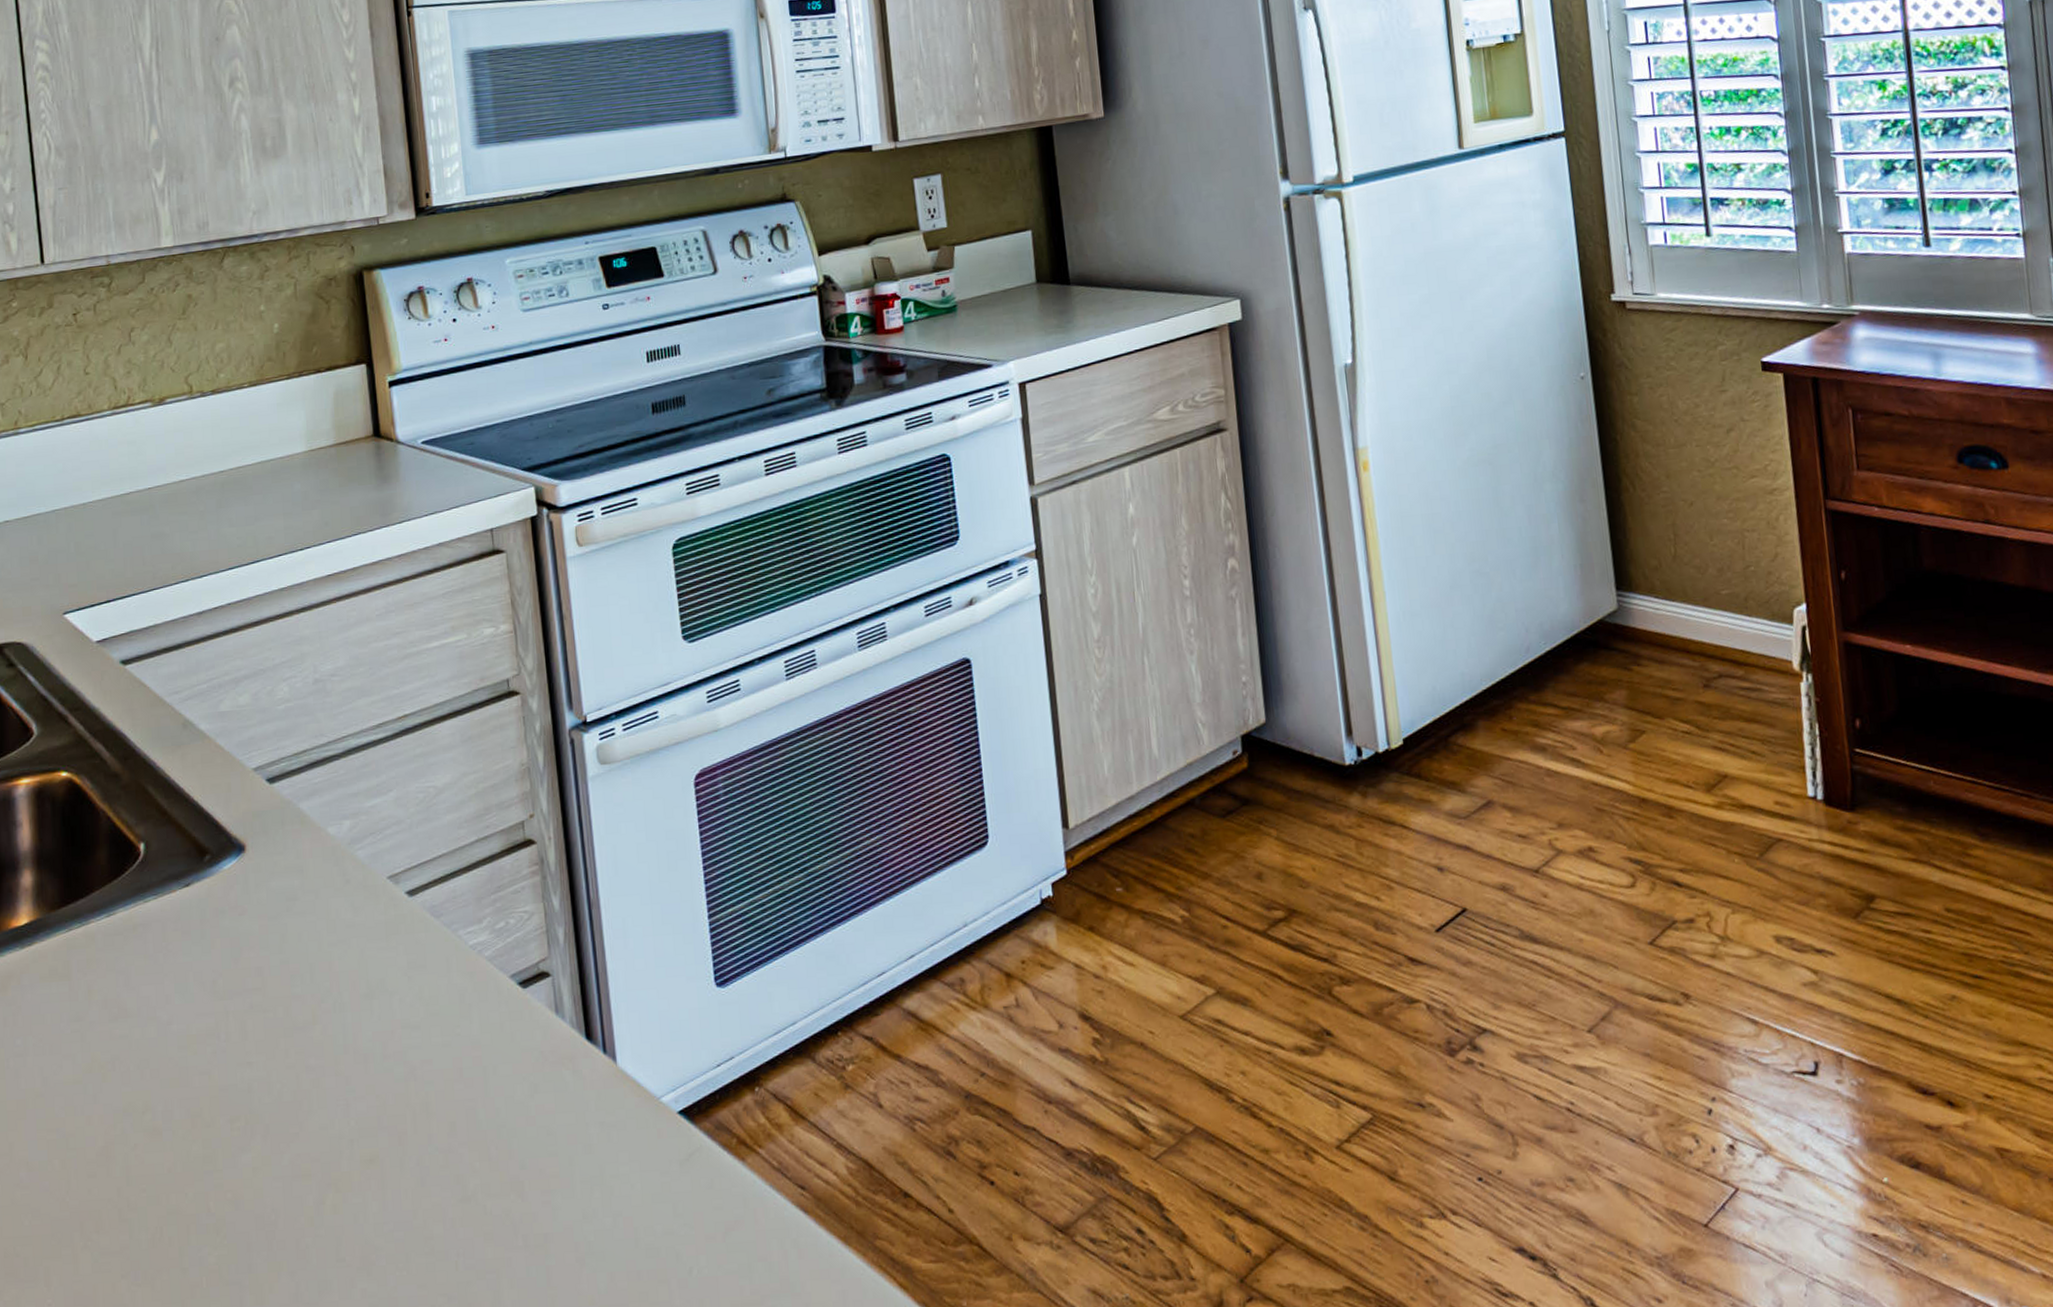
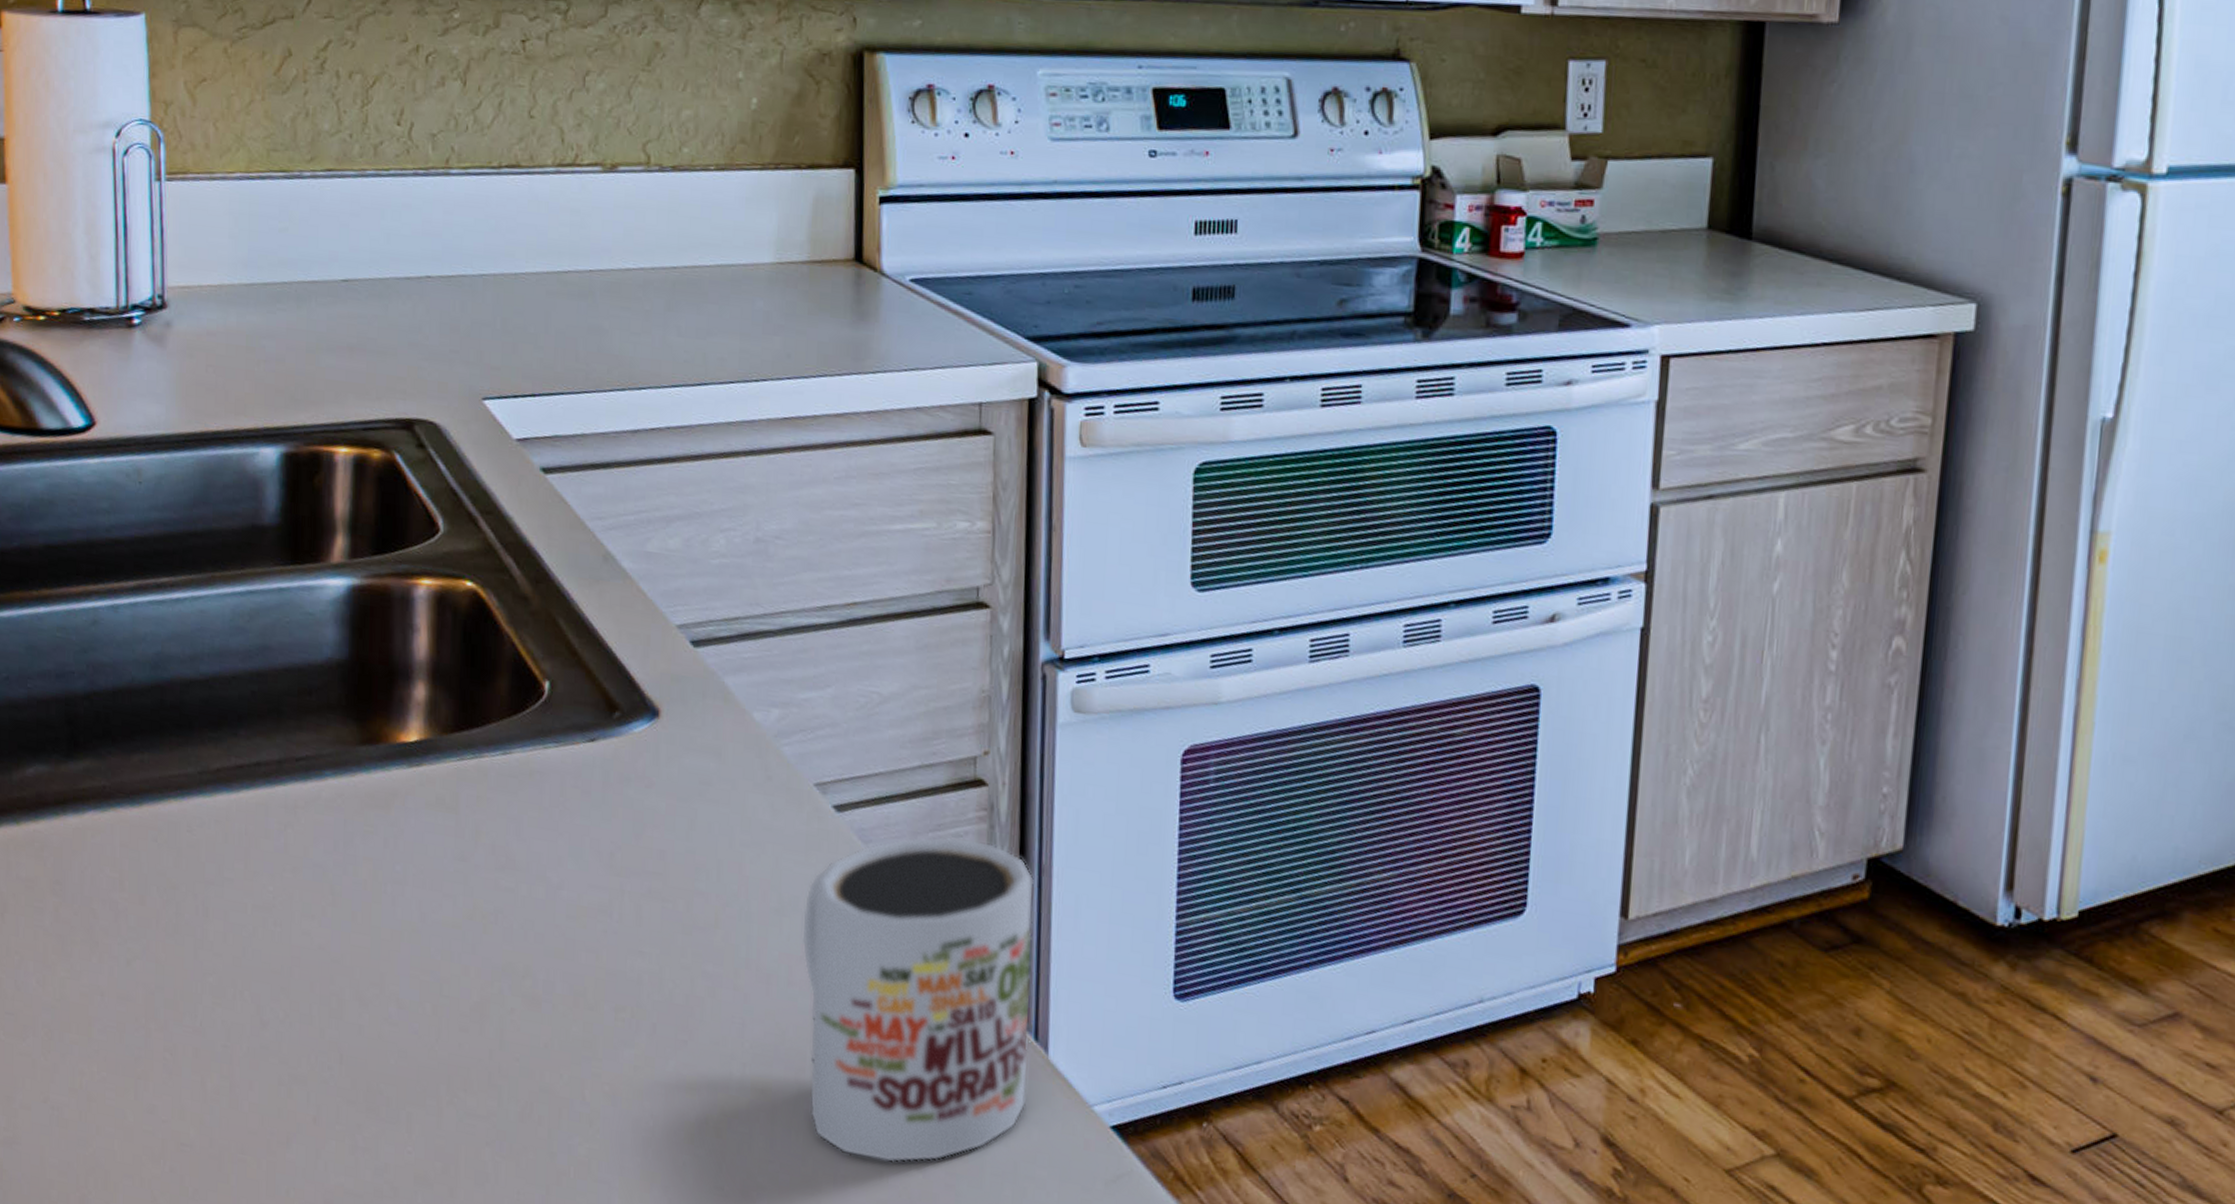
mug: none [389,892,604,1199] -> present [801,836,1034,1163]

